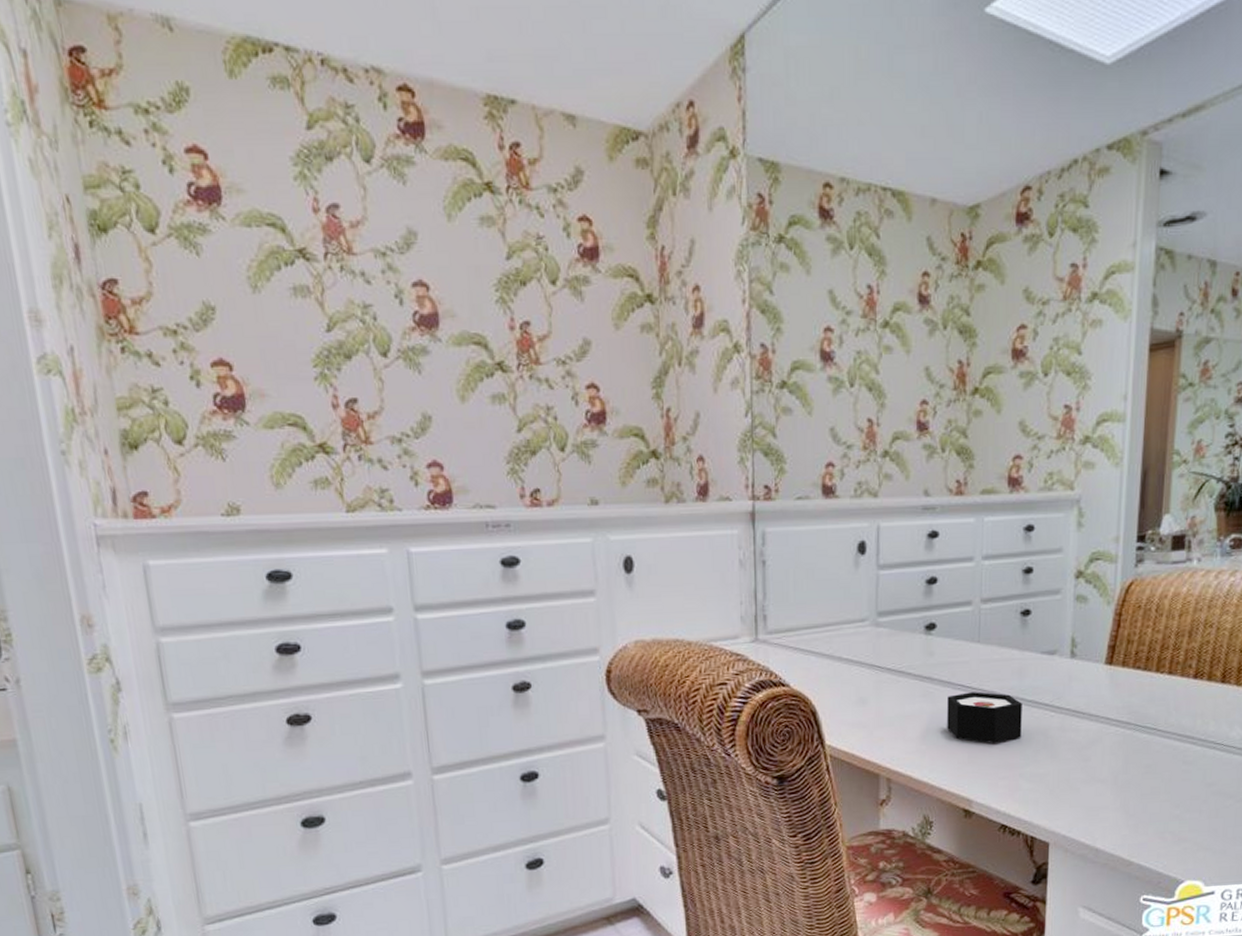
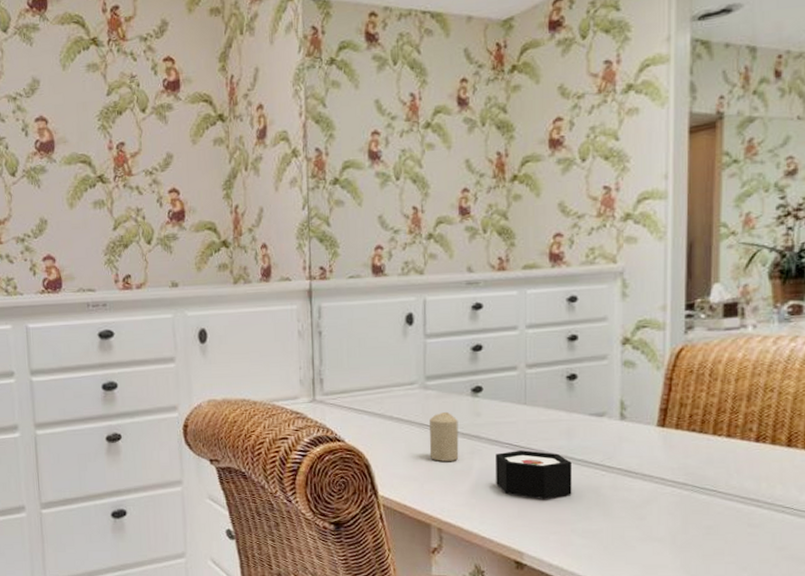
candle: none [880,651,910,706] -> present [429,411,459,461]

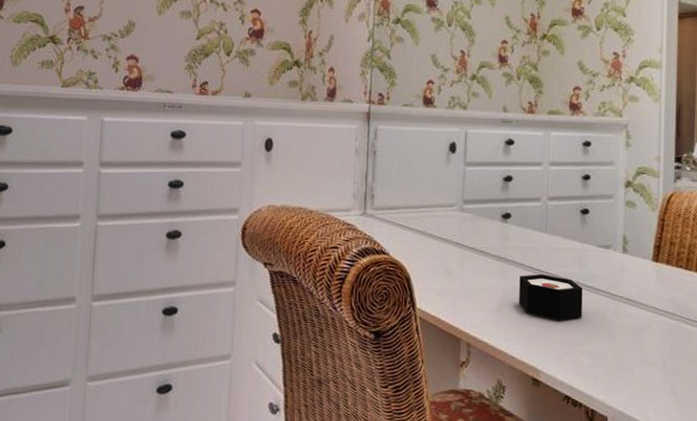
candle: present [429,411,459,461] -> none [463,233,489,280]

